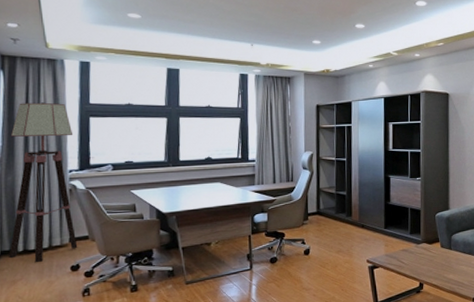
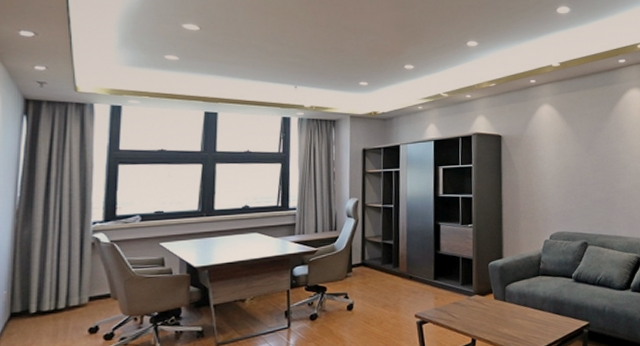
floor lamp: present [9,102,78,263] -> none [20,149,100,326]

